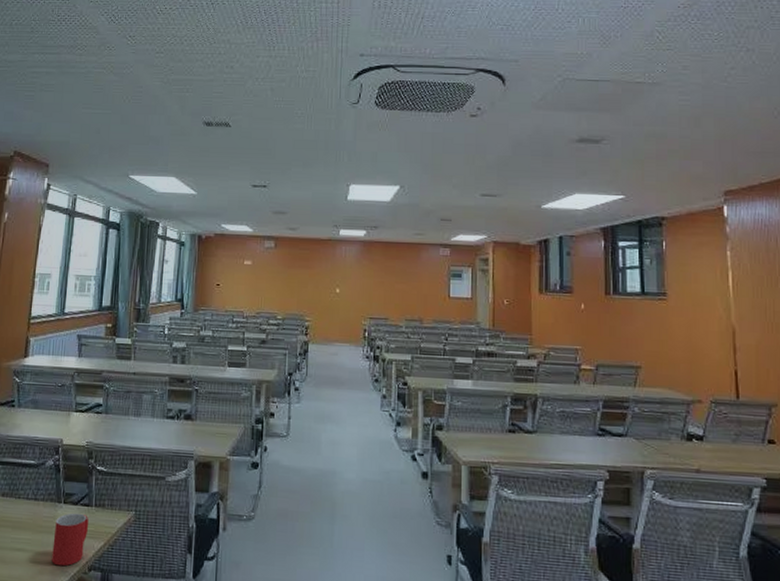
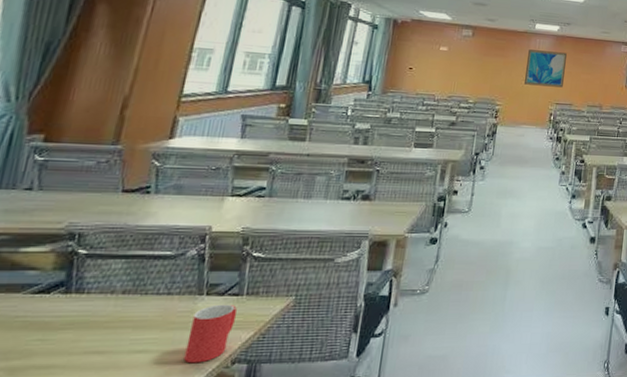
wall art: none [332,258,377,300] -> present [523,49,567,88]

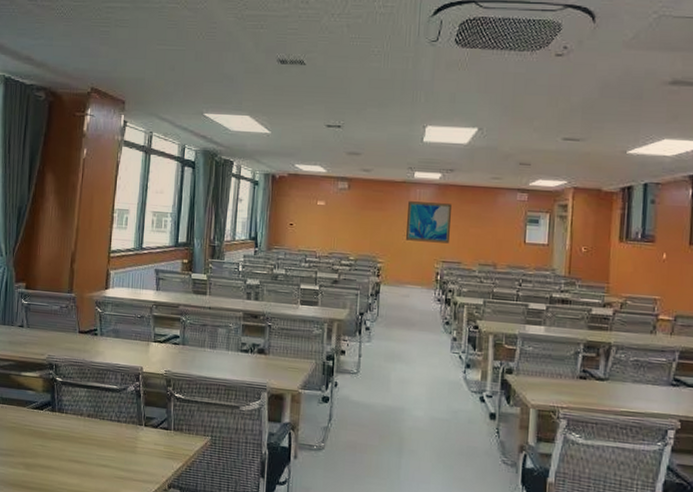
mug: present [184,304,237,364] -> none [134,435,168,483]

